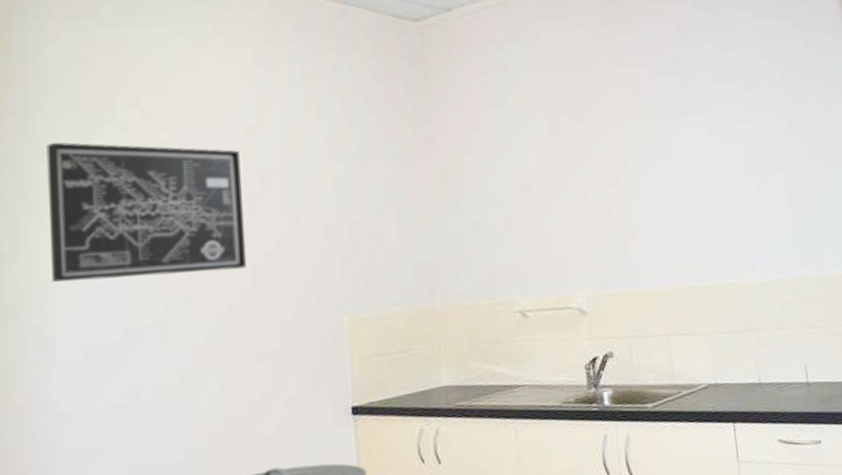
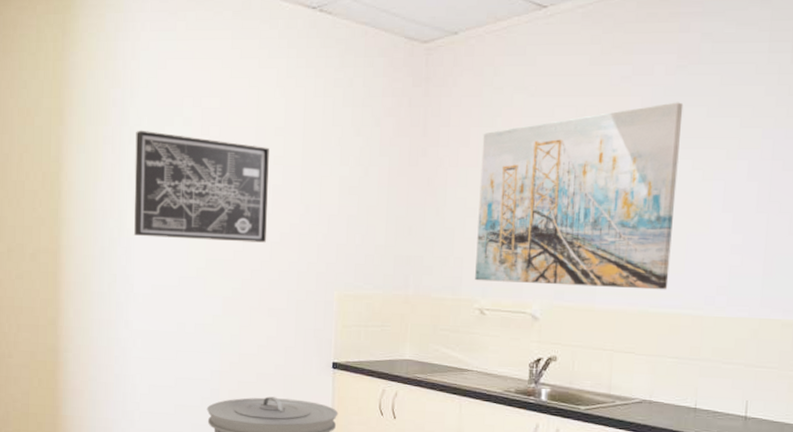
wall art: none [494,70,710,279] -> present [475,102,684,290]

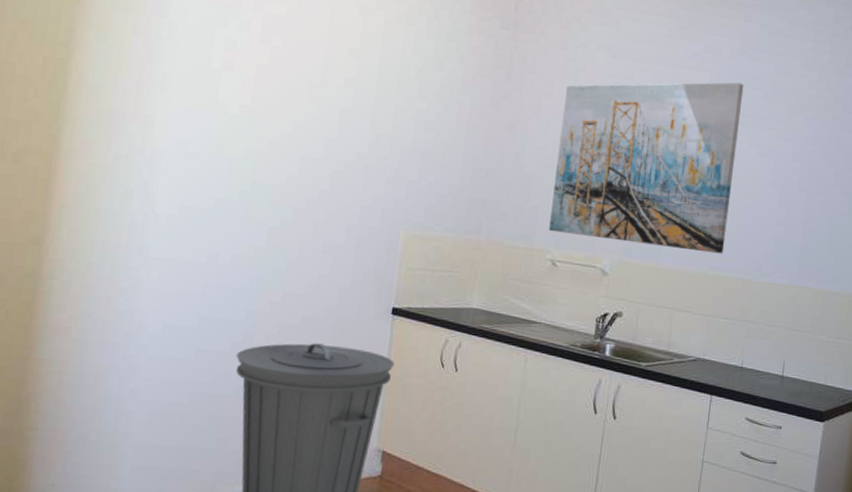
wall art: present [134,130,269,243] -> none [162,25,340,171]

